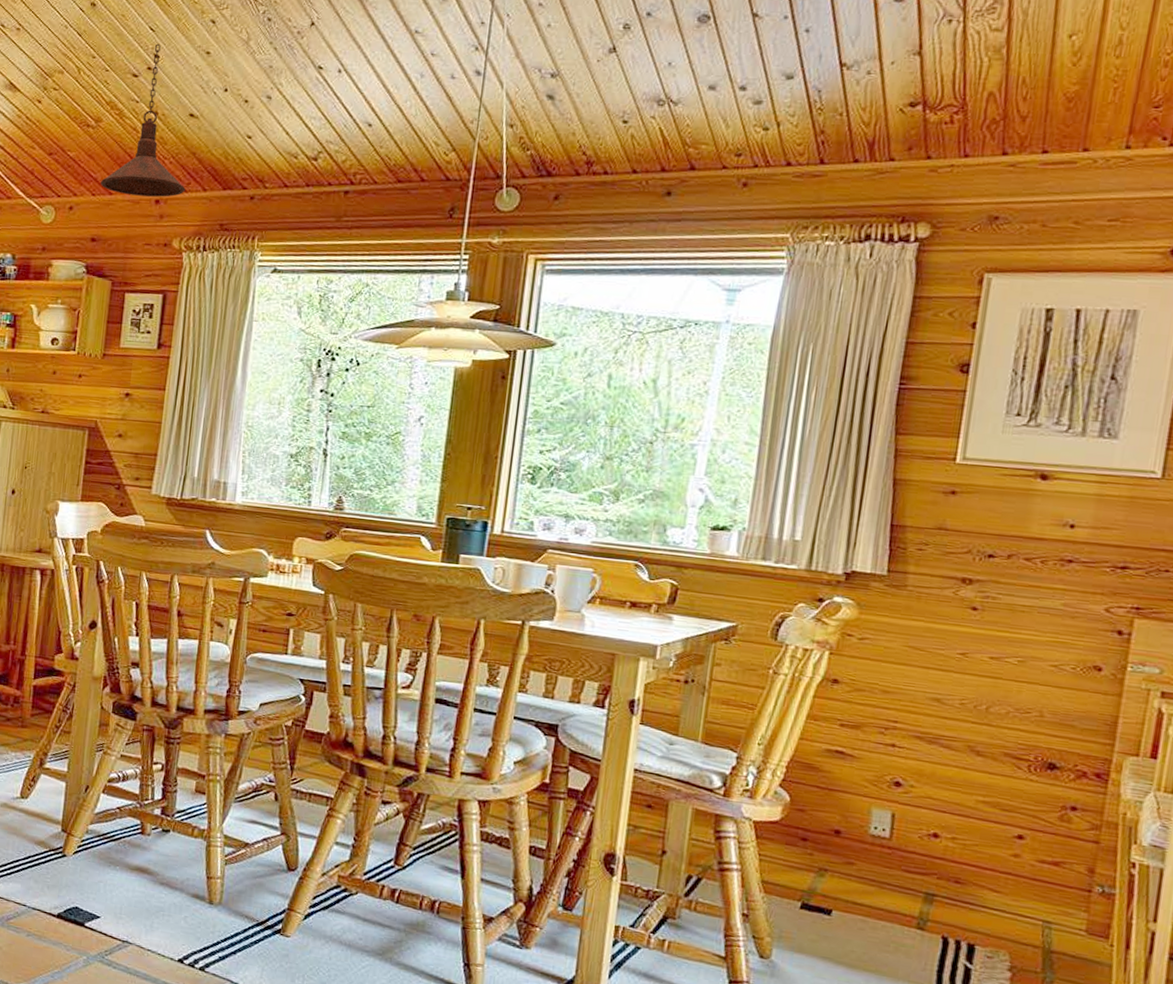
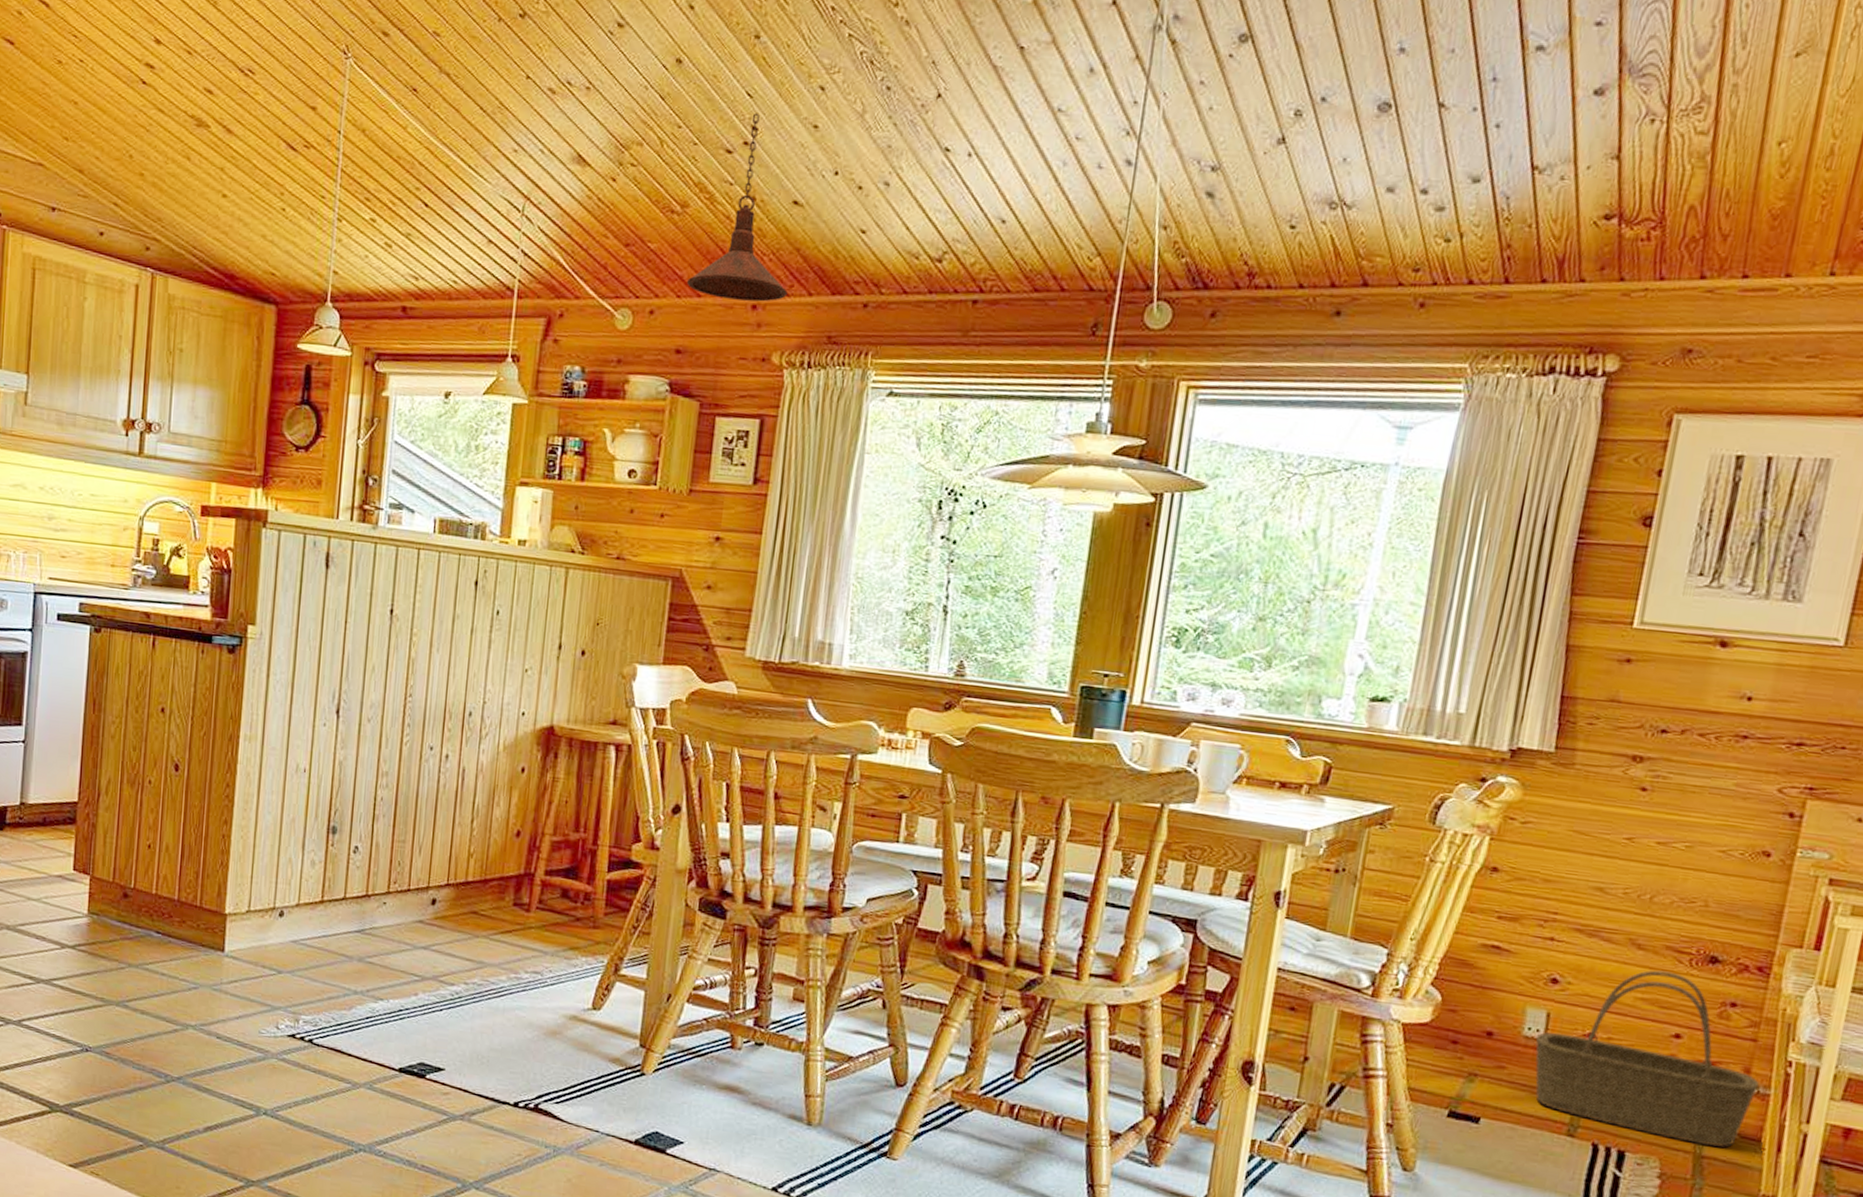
basket: none [881,775,1104,943] -> present [1535,970,1759,1148]

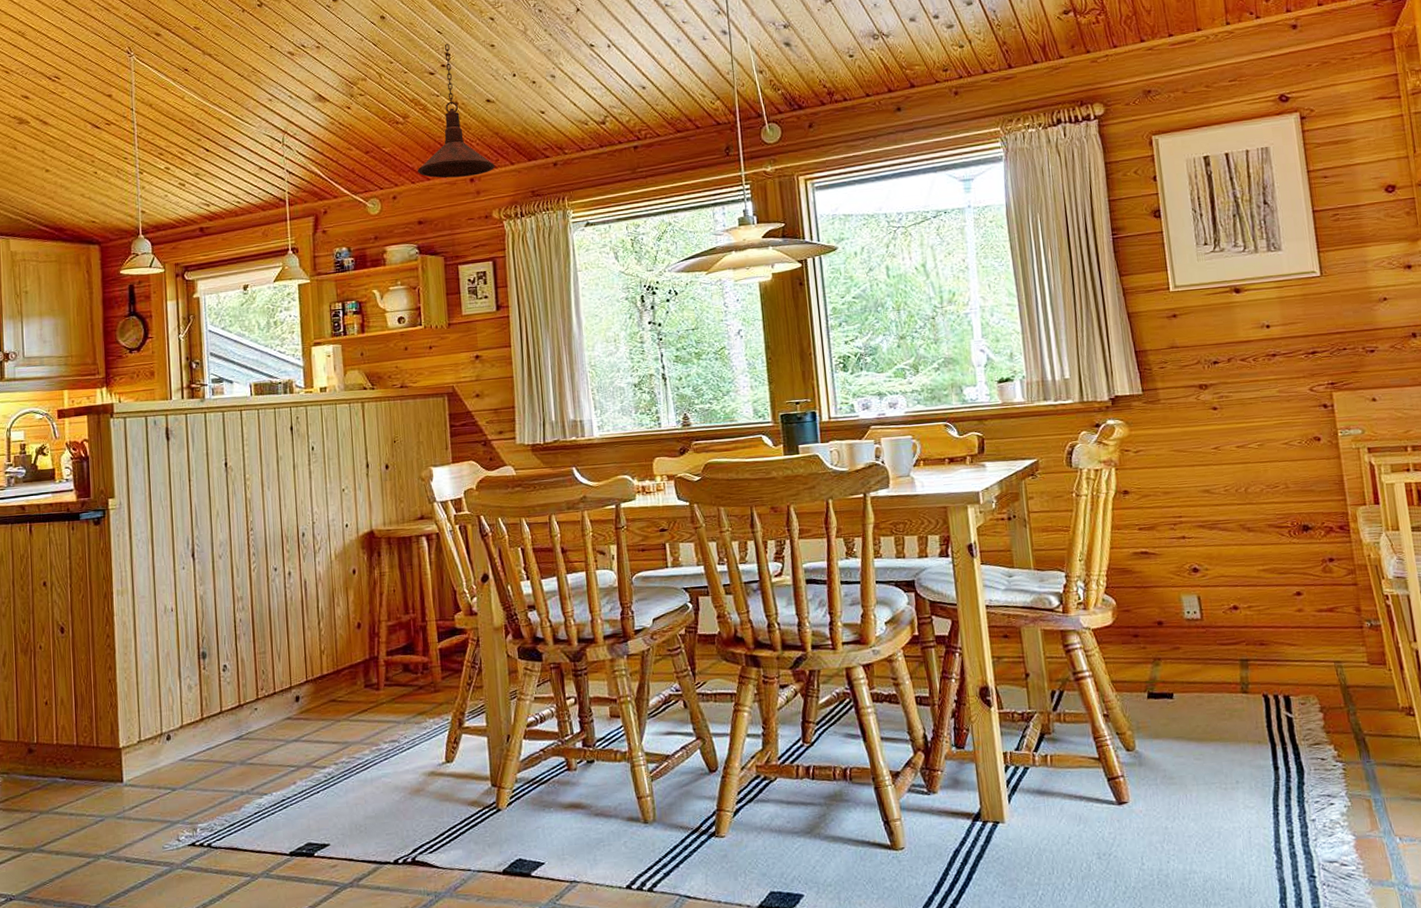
basket: present [1535,970,1759,1148] -> none [1195,544,1370,678]

